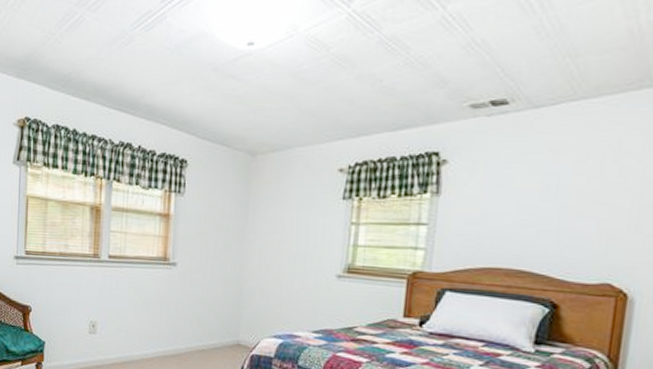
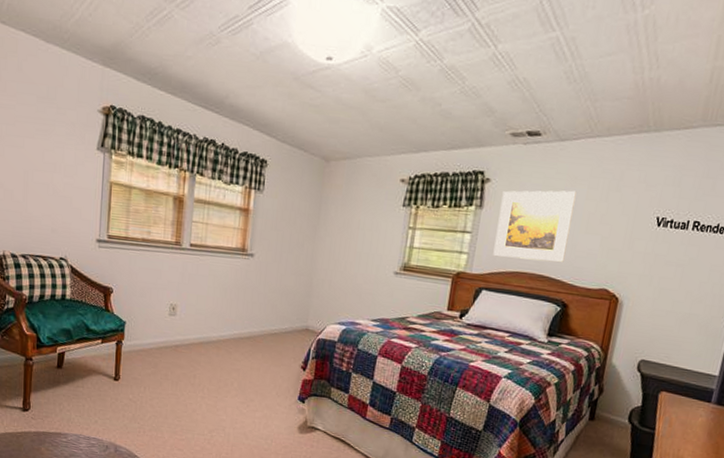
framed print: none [456,166,560,254] -> present [493,190,577,262]

